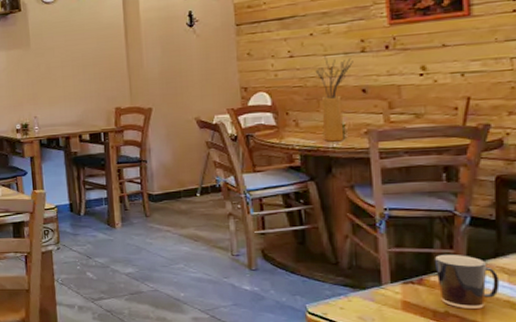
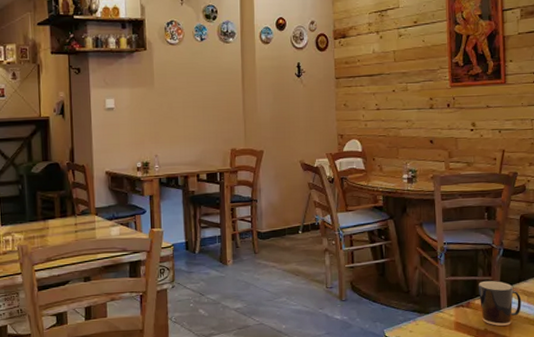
vase: present [315,56,353,143] -> none [396,110,424,186]

